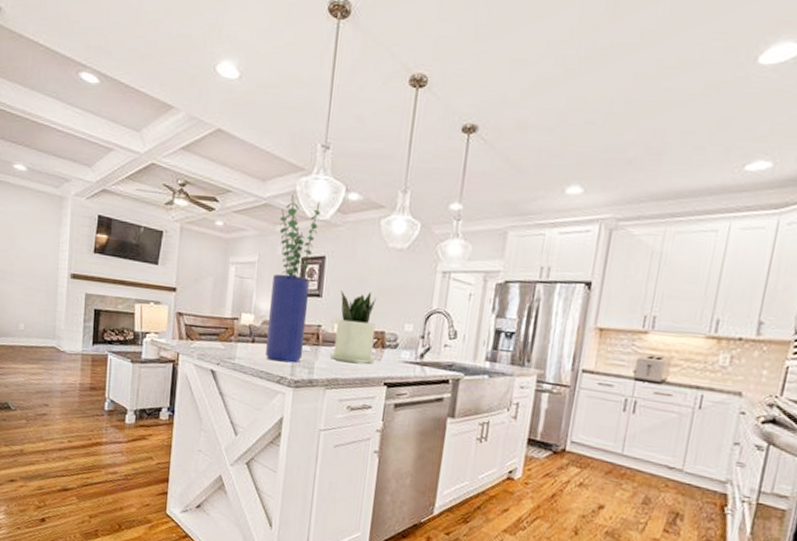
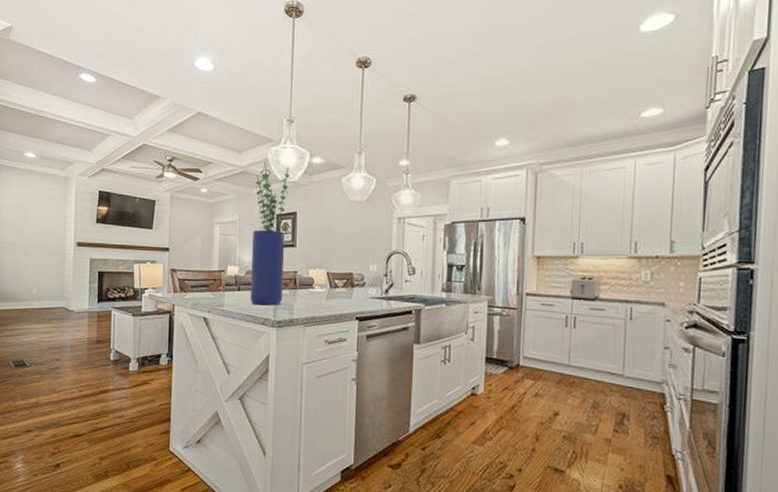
planter: present [329,290,376,364] -> none [306,239,347,303]

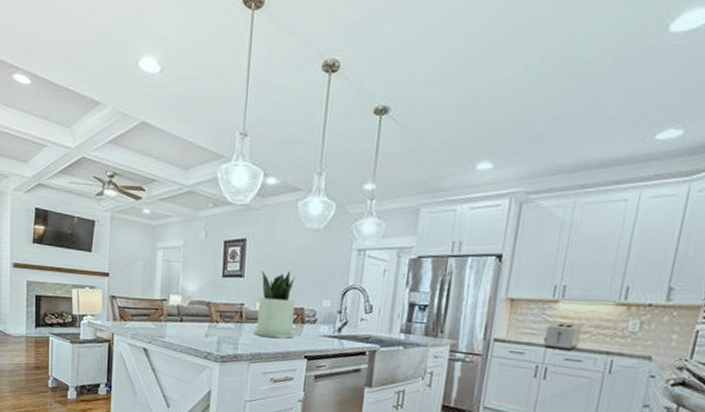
vase: present [250,162,290,306] -> none [193,181,241,340]
planter: none [306,239,347,303] -> present [252,270,296,339]

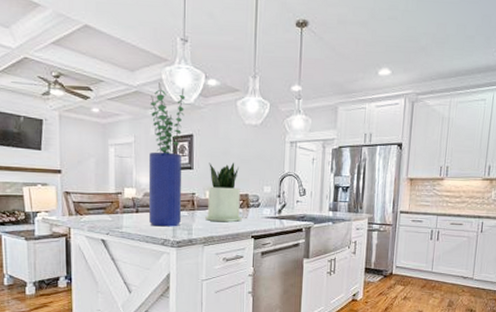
vase: none [193,181,241,340] -> present [148,82,186,227]
toaster: present [543,322,582,350] -> none [435,195,461,217]

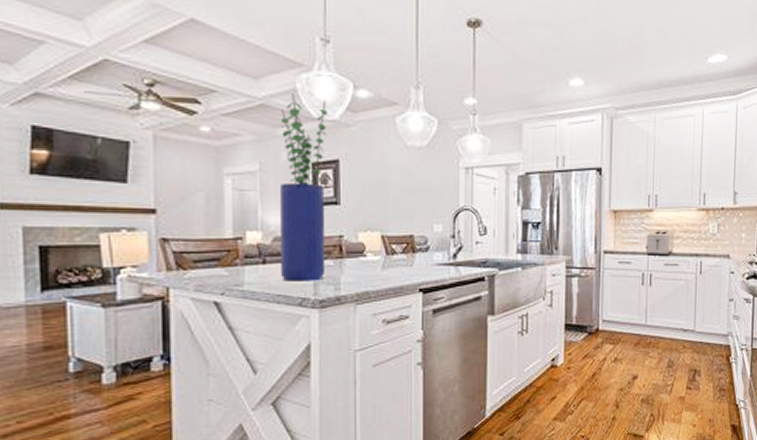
planter: present [204,162,243,223] -> none [356,194,408,273]
toaster: none [435,195,461,217] -> present [645,229,674,256]

